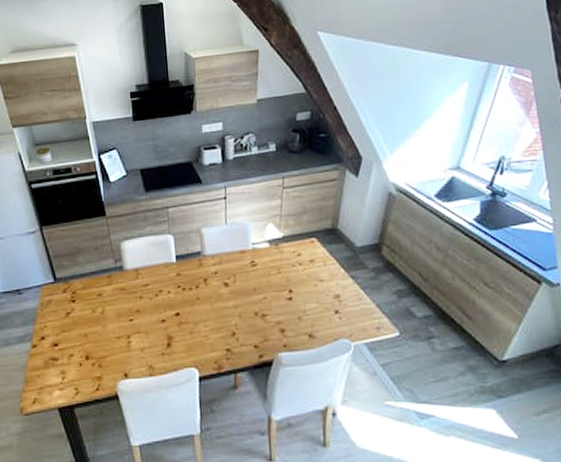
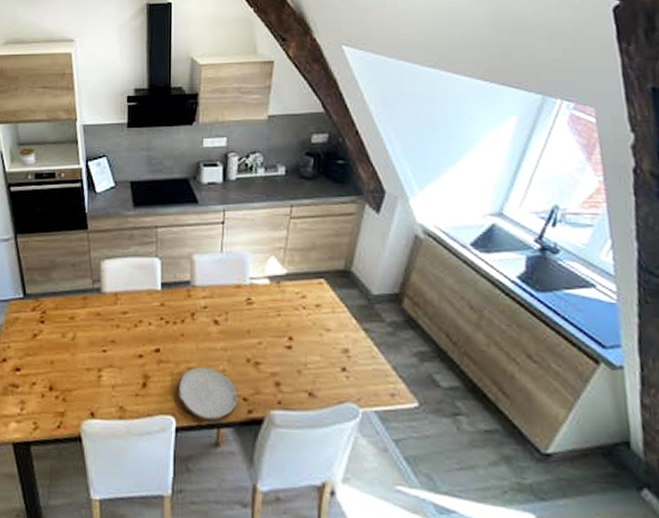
plate: none [197,323,250,370] -> present [177,367,237,423]

